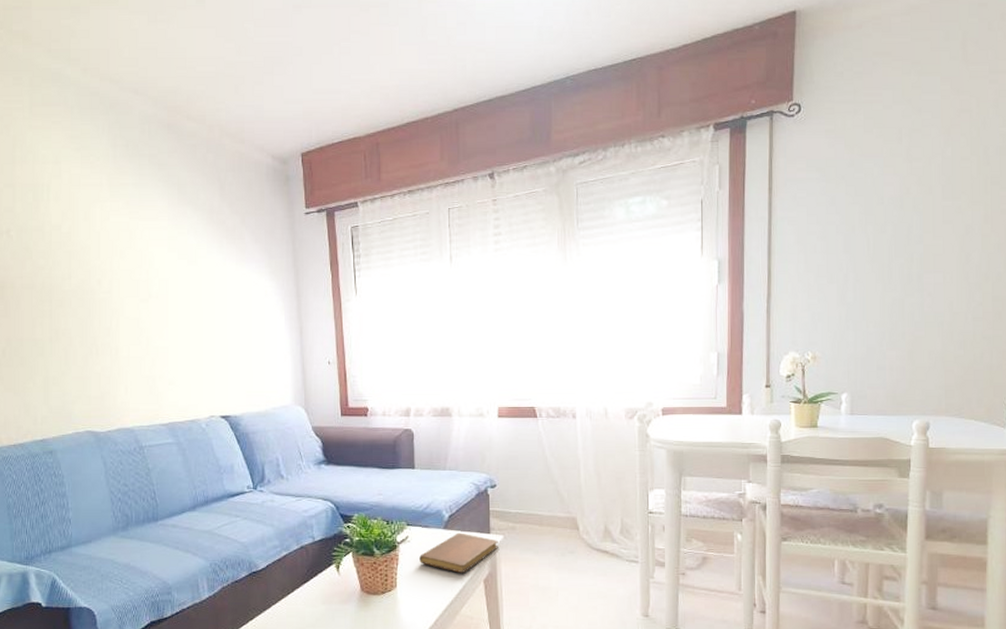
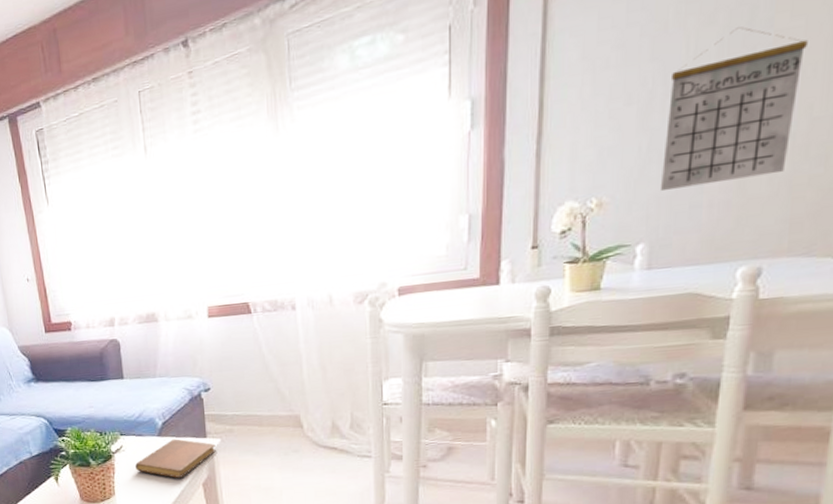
calendar: none [856,238,945,354] -> present [659,26,808,192]

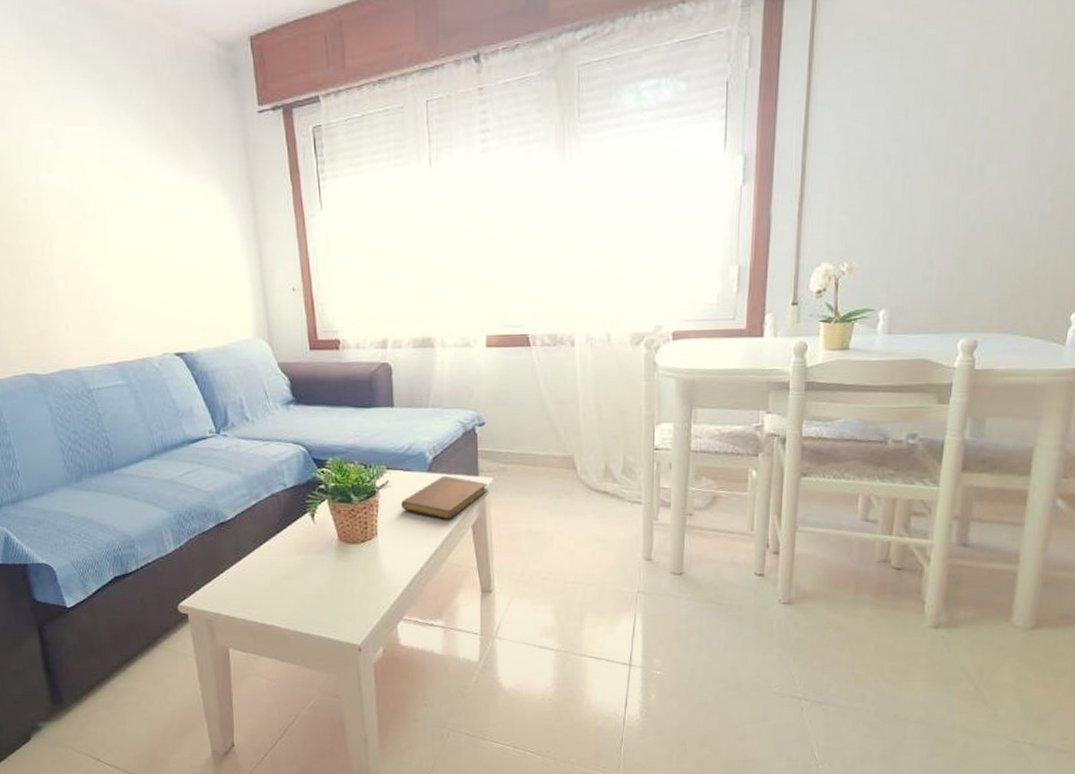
calendar: present [659,26,808,192] -> none [899,122,1014,263]

